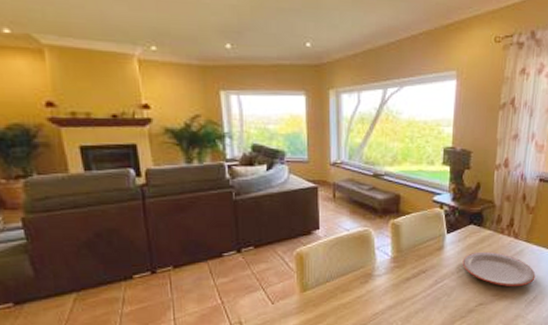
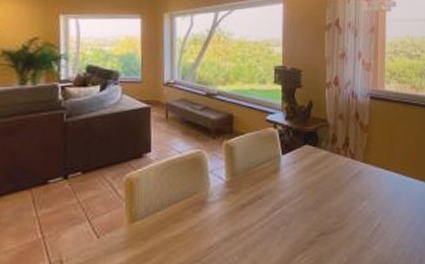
plate: present [462,251,536,286] -> none [300,173,377,213]

